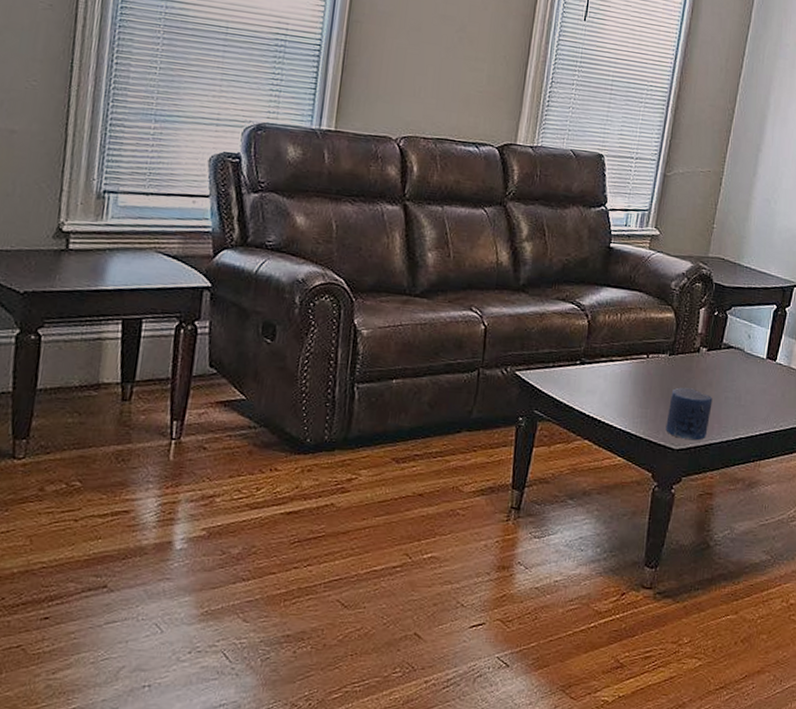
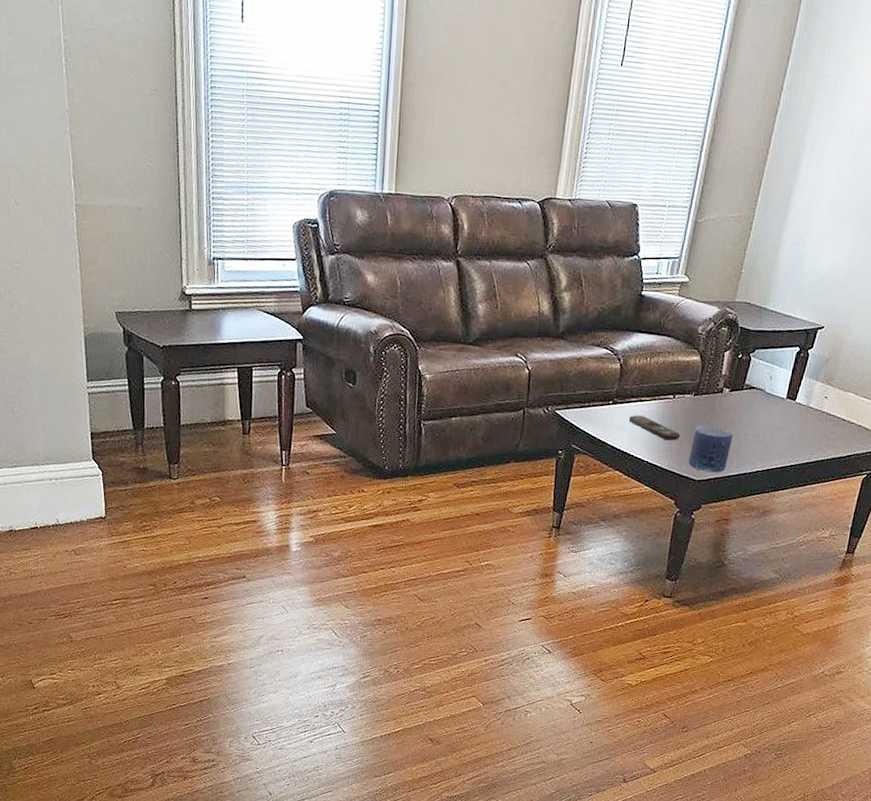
remote control: none [598,376,656,405] -> present [628,415,681,441]

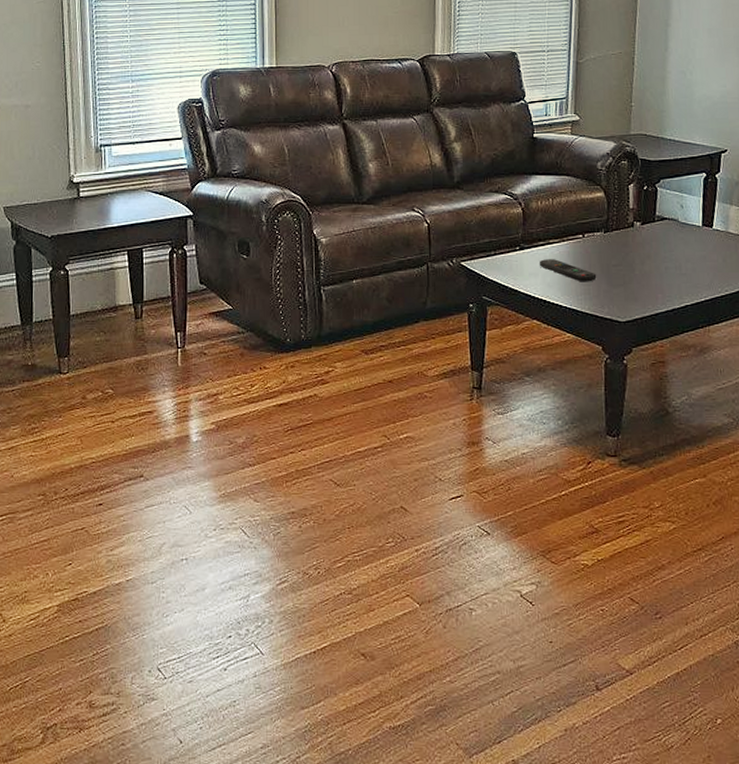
candle: present [688,425,733,473] -> none [609,262,653,312]

